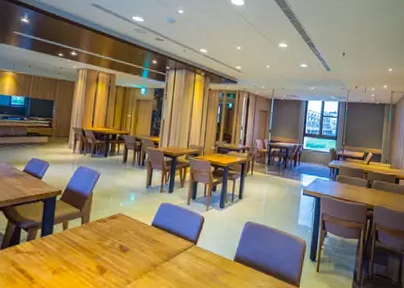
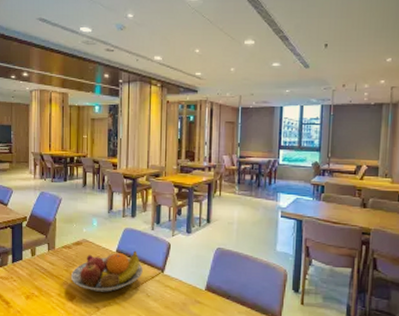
fruit bowl: none [103,224,177,265] -> present [70,250,143,292]

